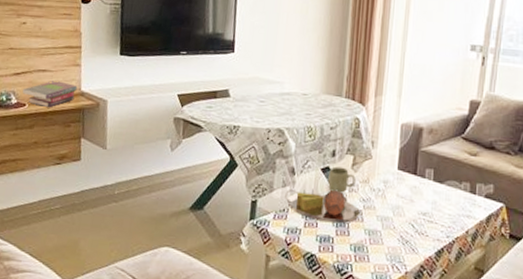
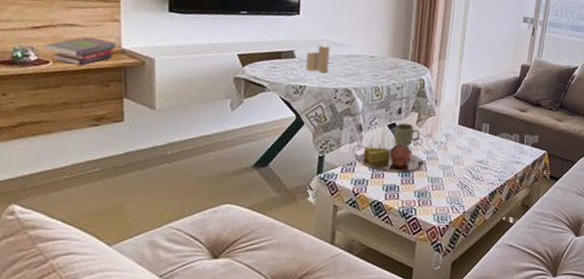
candle: none [239,80,263,112] -> present [306,42,331,73]

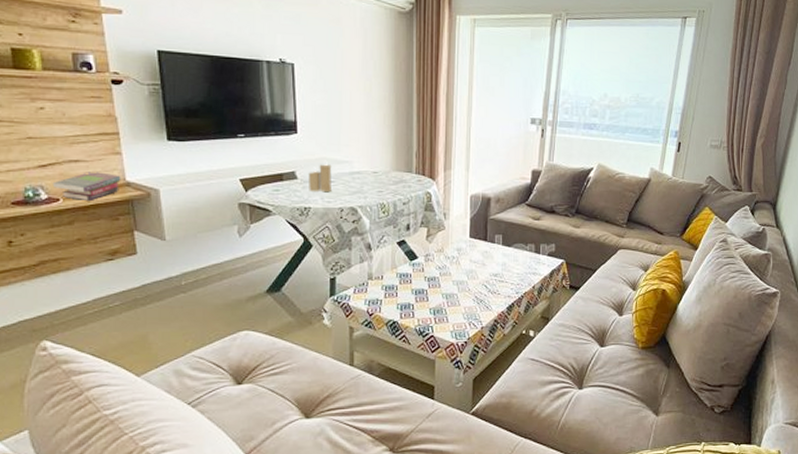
serving tray: present [352,143,426,174] -> none [363,261,440,291]
mug: present [394,123,420,147] -> none [405,239,431,263]

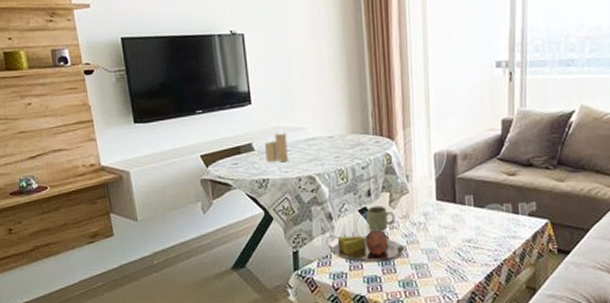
books: present [52,172,121,202] -> none [41,159,97,188]
serving tray: none [363,261,440,291] -> present [326,229,407,263]
mug: none [405,239,431,263] -> present [367,205,395,232]

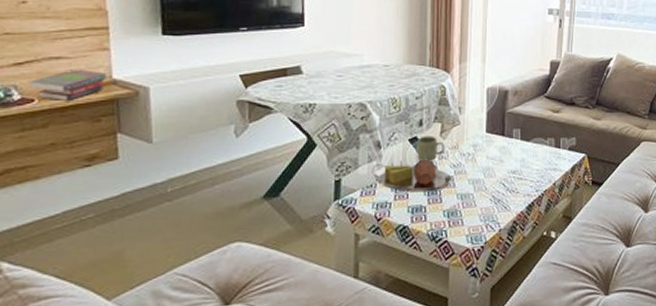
books: none [41,159,97,188] -> present [27,69,107,102]
candle: present [264,129,288,163] -> none [314,54,340,88]

